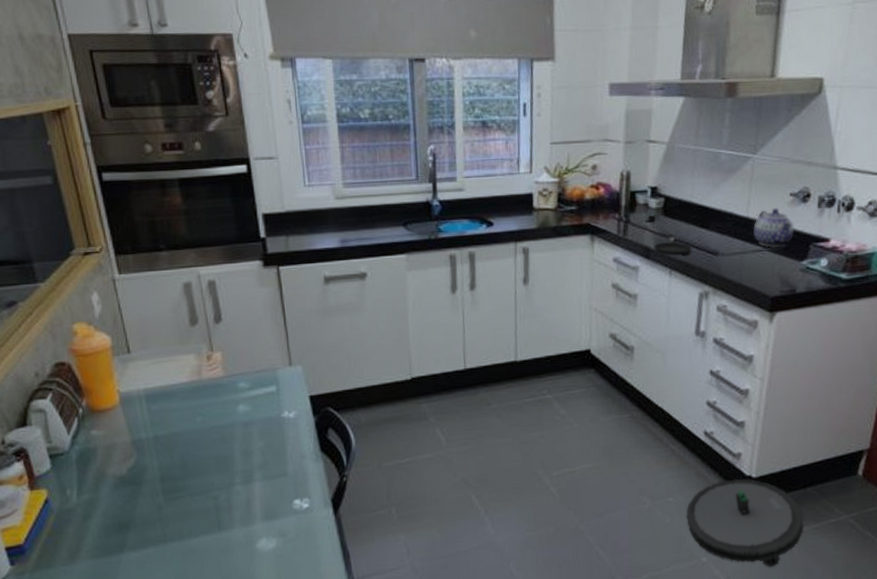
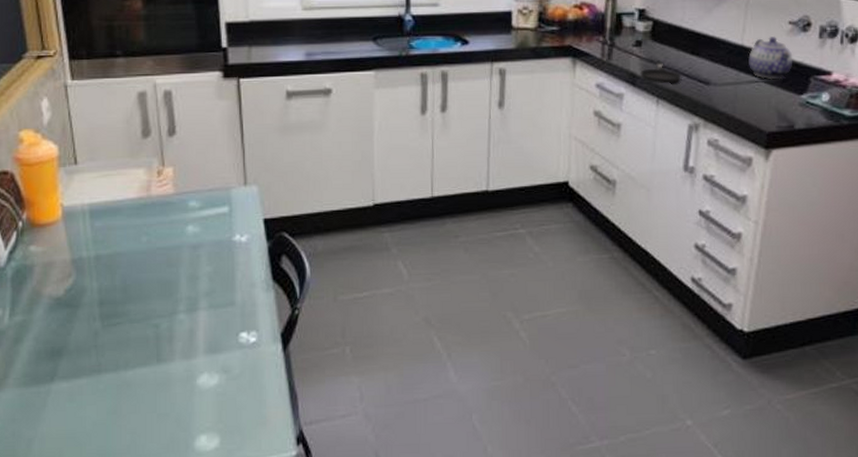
robot vacuum: present [686,478,804,567] -> none [670,332,802,435]

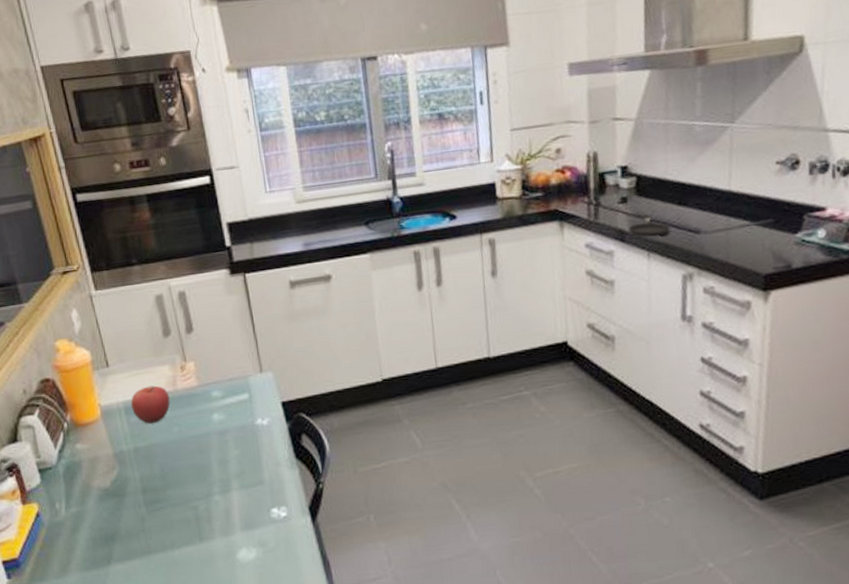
fruit: none [97,189,141,230] -> present [130,385,170,424]
teapot: present [748,37,793,80] -> none [737,178,785,222]

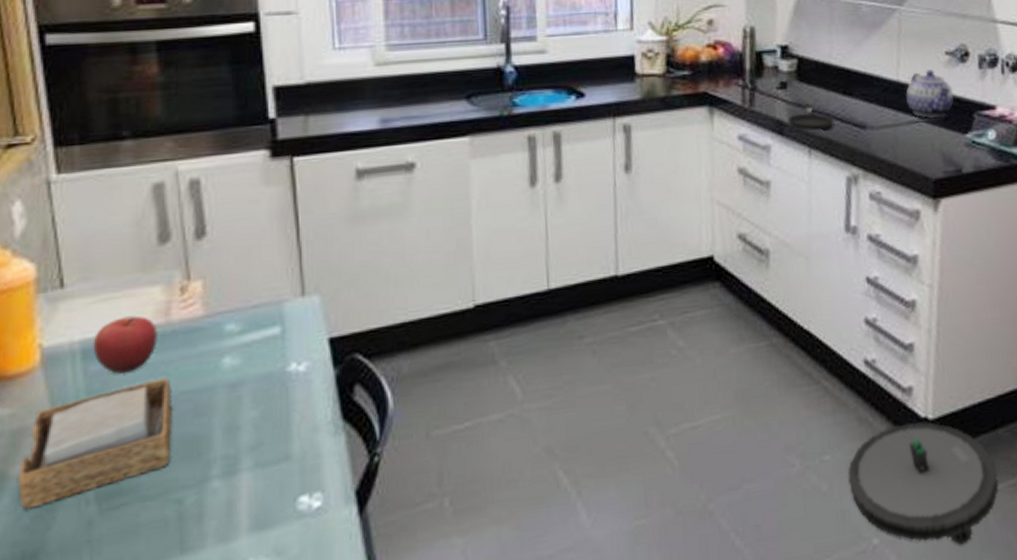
napkin holder: none [97,427,187,508] -> present [17,378,172,510]
robot vacuum: none [686,474,824,573] -> present [848,422,999,545]
teapot: none [737,178,785,222] -> present [905,69,954,119]

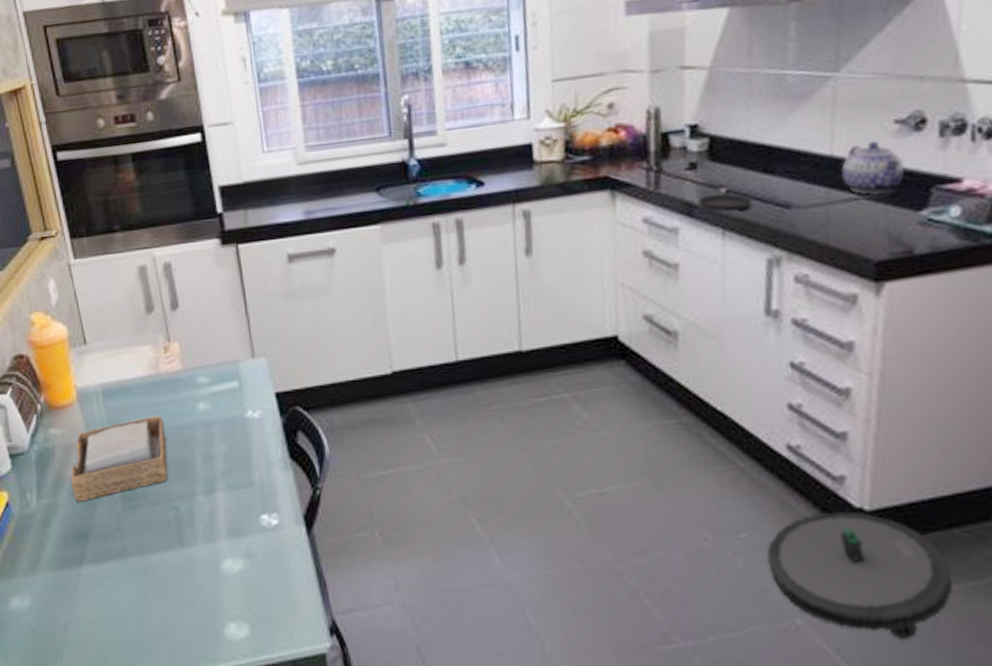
fruit: present [92,315,157,374] -> none [109,367,152,410]

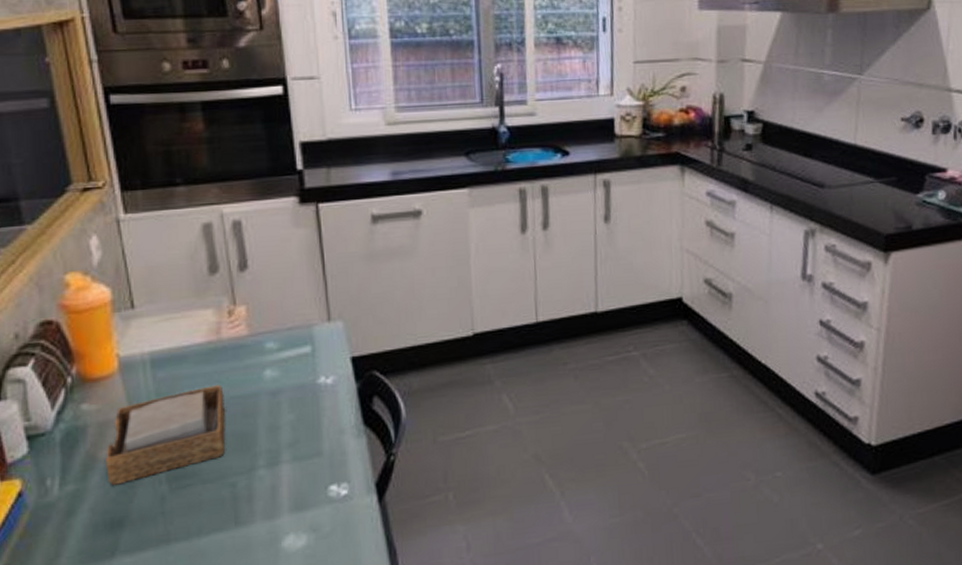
frying pan: present [698,184,753,212] -> none [752,165,795,189]
robot vacuum: present [767,511,954,639] -> none [797,447,933,553]
teapot: present [841,141,905,195] -> none [862,134,908,180]

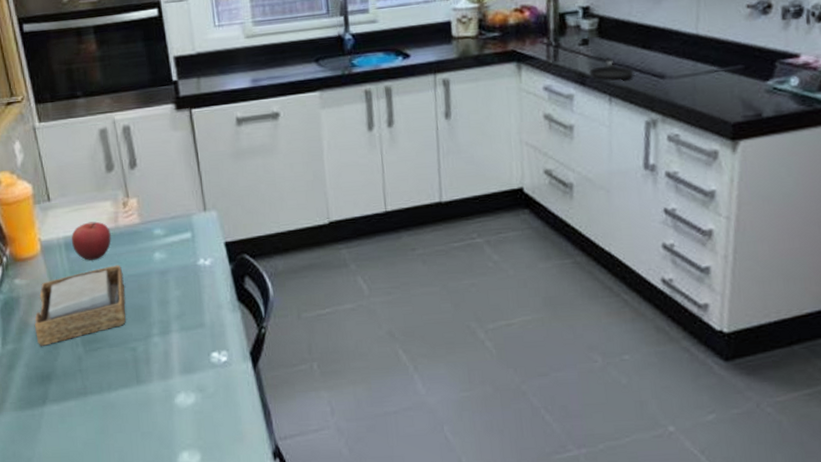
fruit: none [159,333,211,380] -> present [71,221,111,261]
frying pan: none [752,165,795,189] -> present [589,58,634,82]

